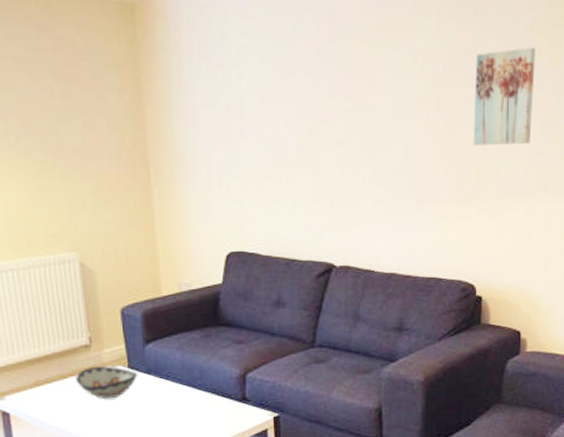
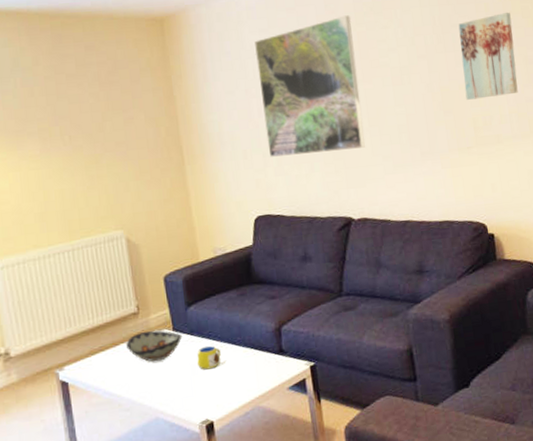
mug: none [153,388,184,412] -> present [197,346,226,370]
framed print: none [241,27,357,187] -> present [254,15,365,157]

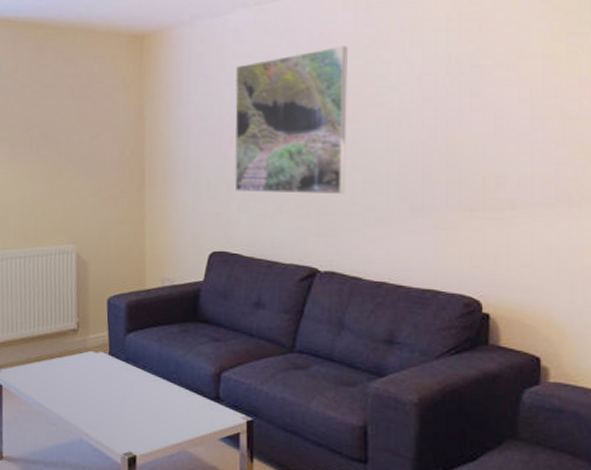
decorative bowl: present [126,330,183,362] -> none [61,349,118,383]
mug: present [197,346,226,370] -> none [129,377,158,402]
wall art: present [458,13,518,100] -> none [477,57,551,155]

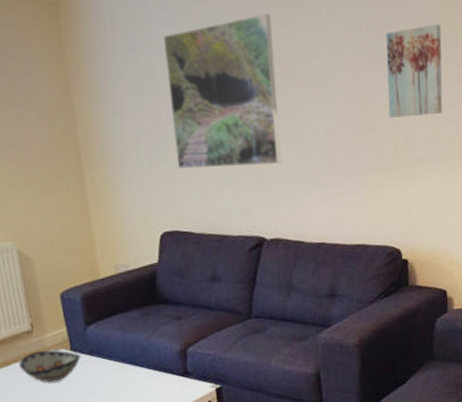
decorative bowl: none [61,349,118,383] -> present [19,350,81,383]
wall art: none [477,57,551,155] -> present [386,25,443,118]

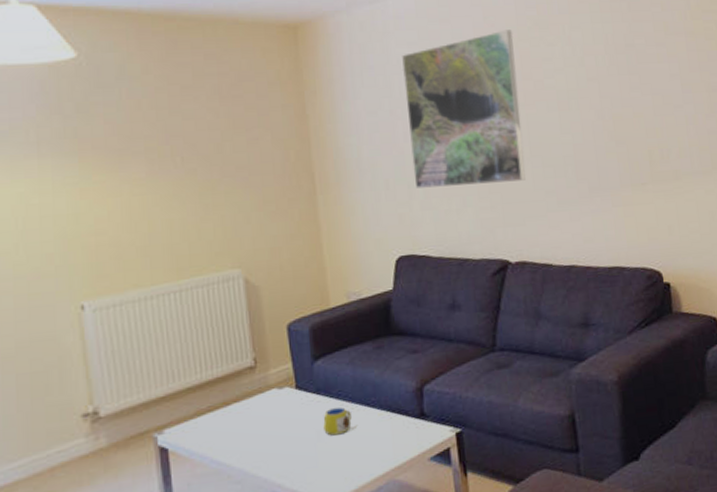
decorative bowl: present [19,350,81,383] -> none [239,388,307,426]
mug: none [97,367,127,391] -> present [323,407,357,436]
wall art: present [386,25,443,118] -> none [633,33,700,130]

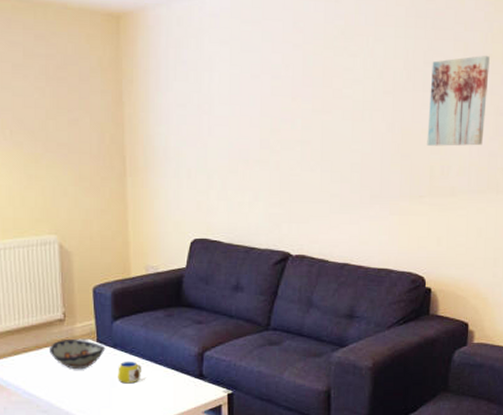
decorative bowl: none [239,388,307,426] -> present [49,338,106,370]
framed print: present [402,29,526,188] -> none [212,36,320,182]
wall art: none [633,33,700,130] -> present [427,56,490,146]

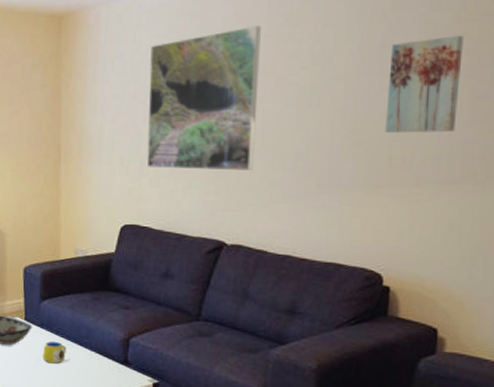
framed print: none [212,36,320,182] -> present [146,26,262,171]

